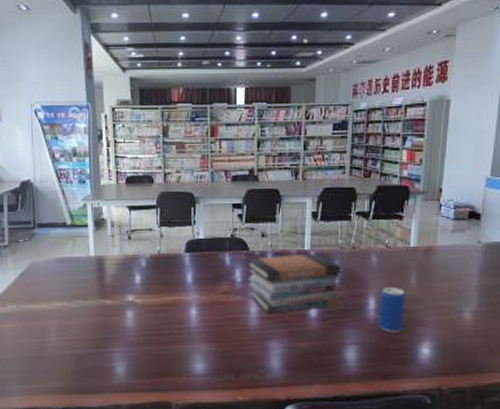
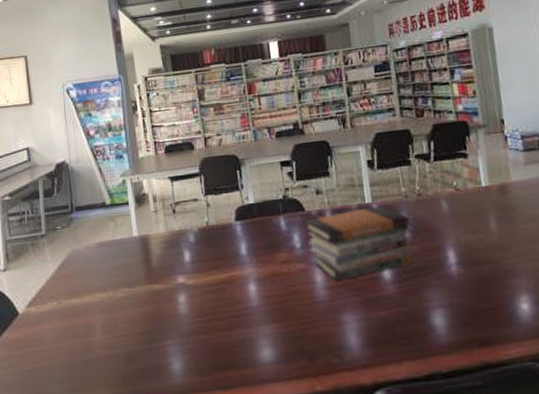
beverage can: present [379,287,405,333] -> none [459,234,493,289]

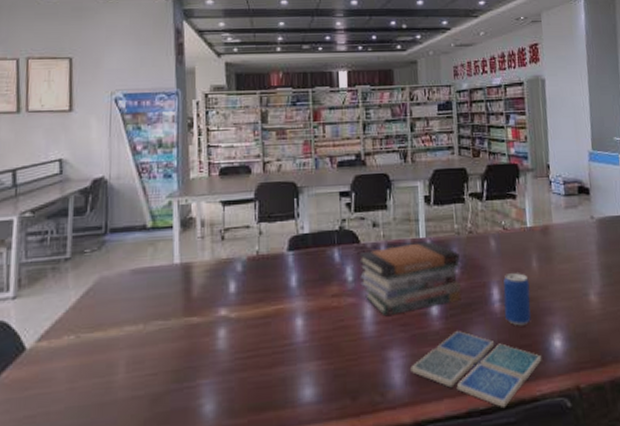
drink coaster: none [366,293,508,372] -> present [411,330,542,409]
beverage can: none [459,234,493,289] -> present [503,273,531,326]

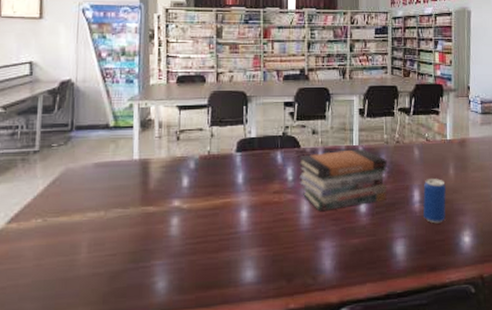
drink coaster: present [411,330,542,409] -> none [339,225,453,292]

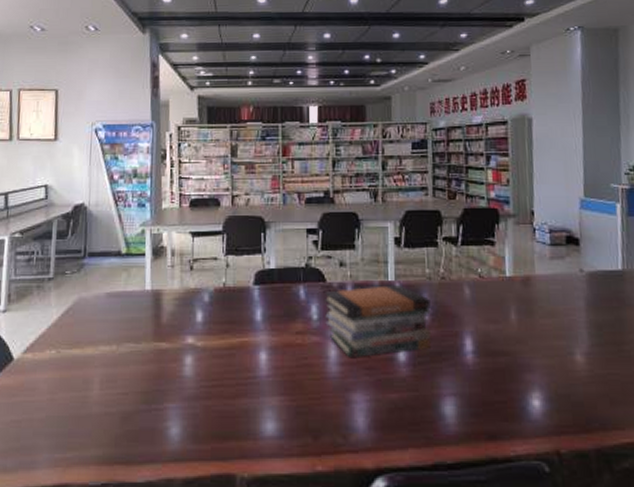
beverage can: present [423,179,446,224] -> none [477,325,507,381]

